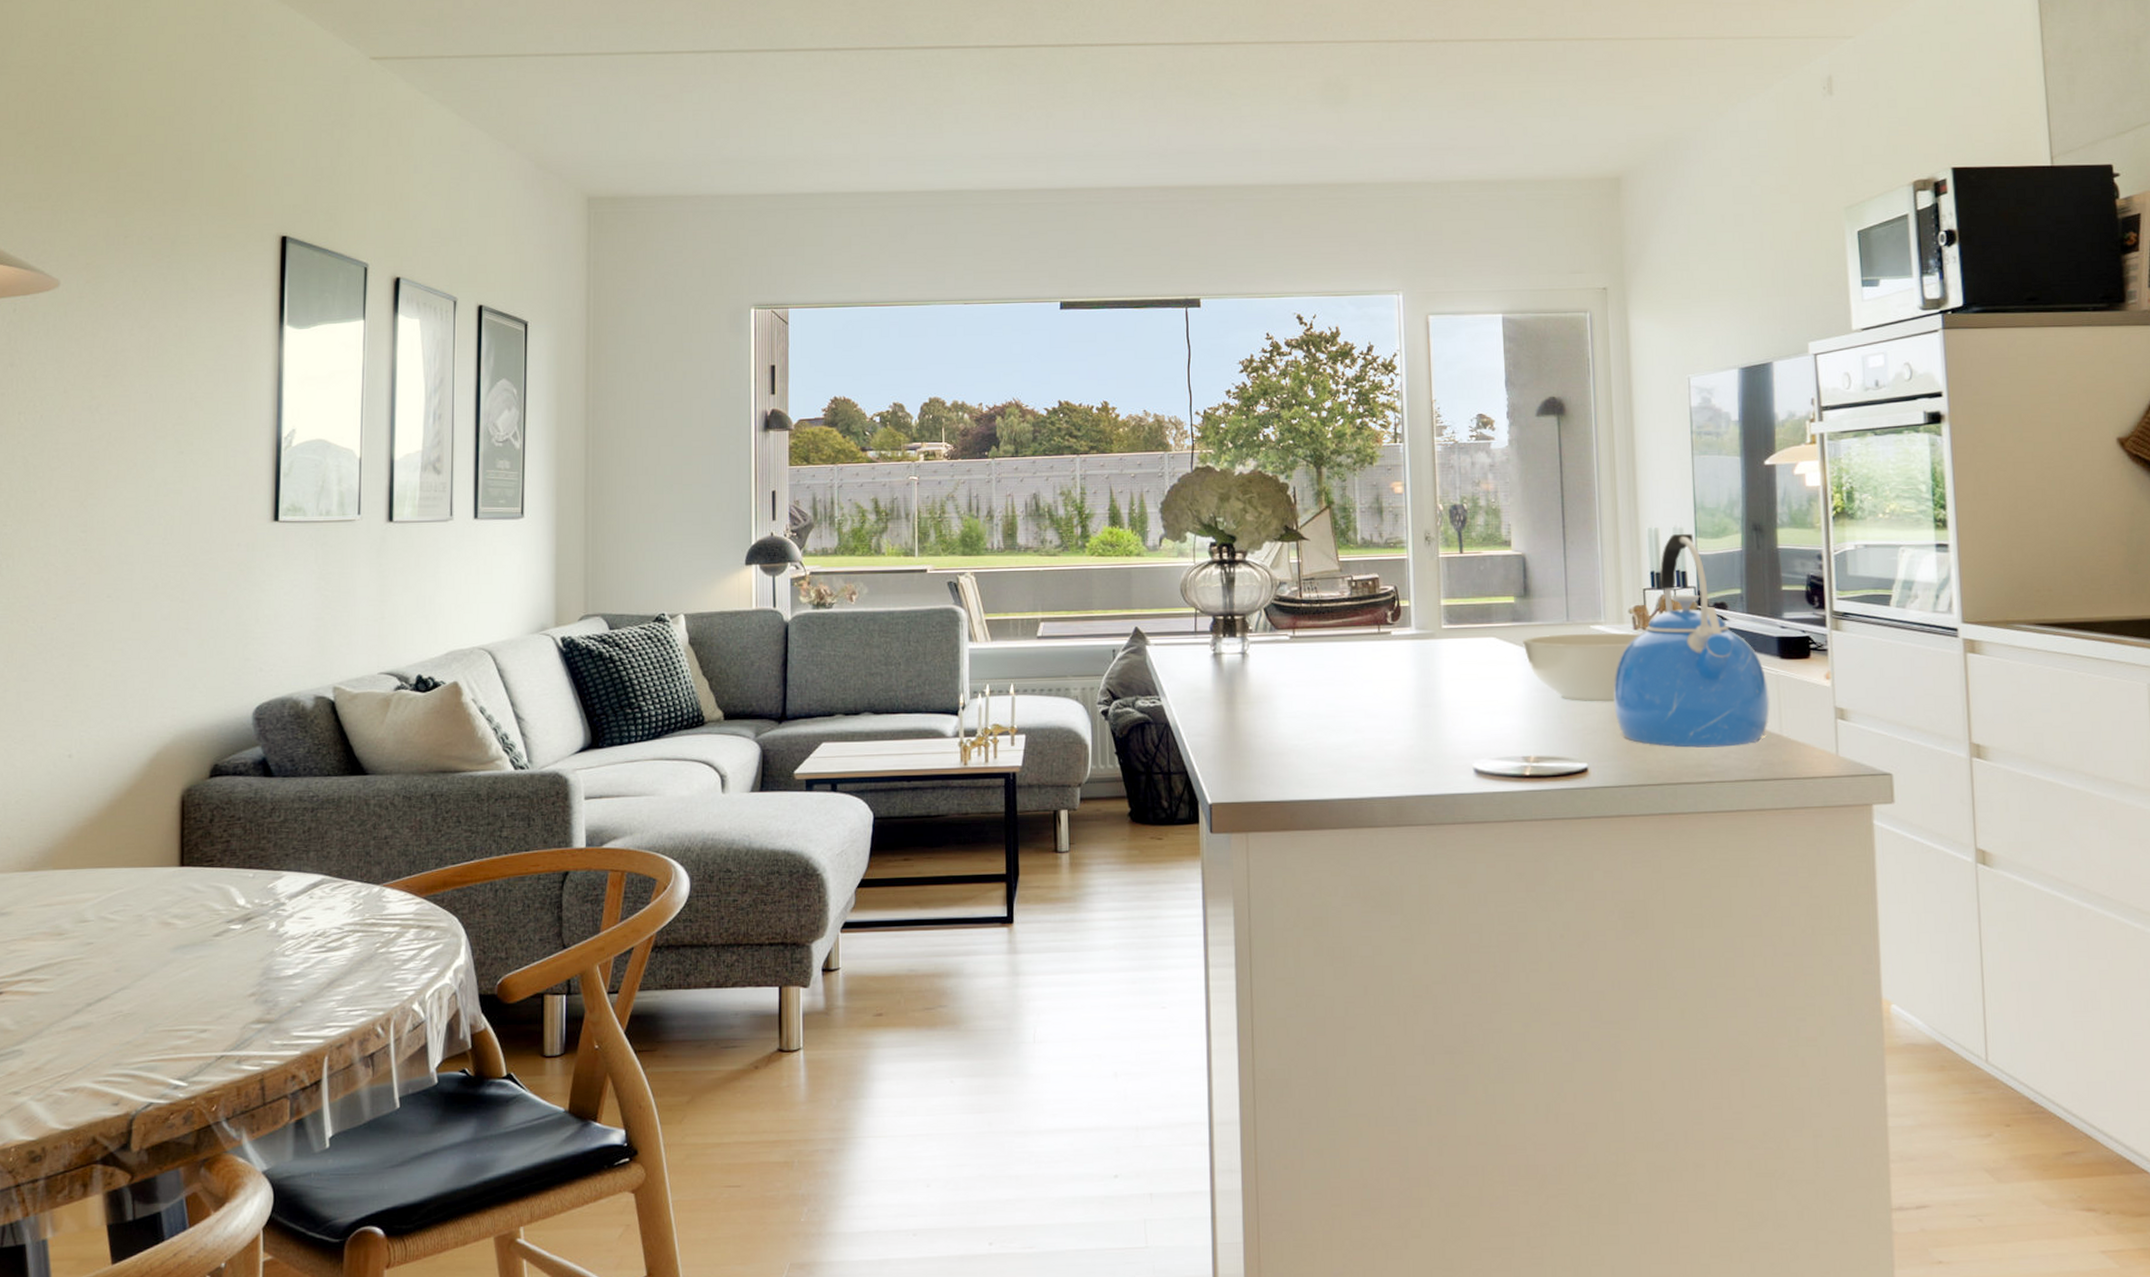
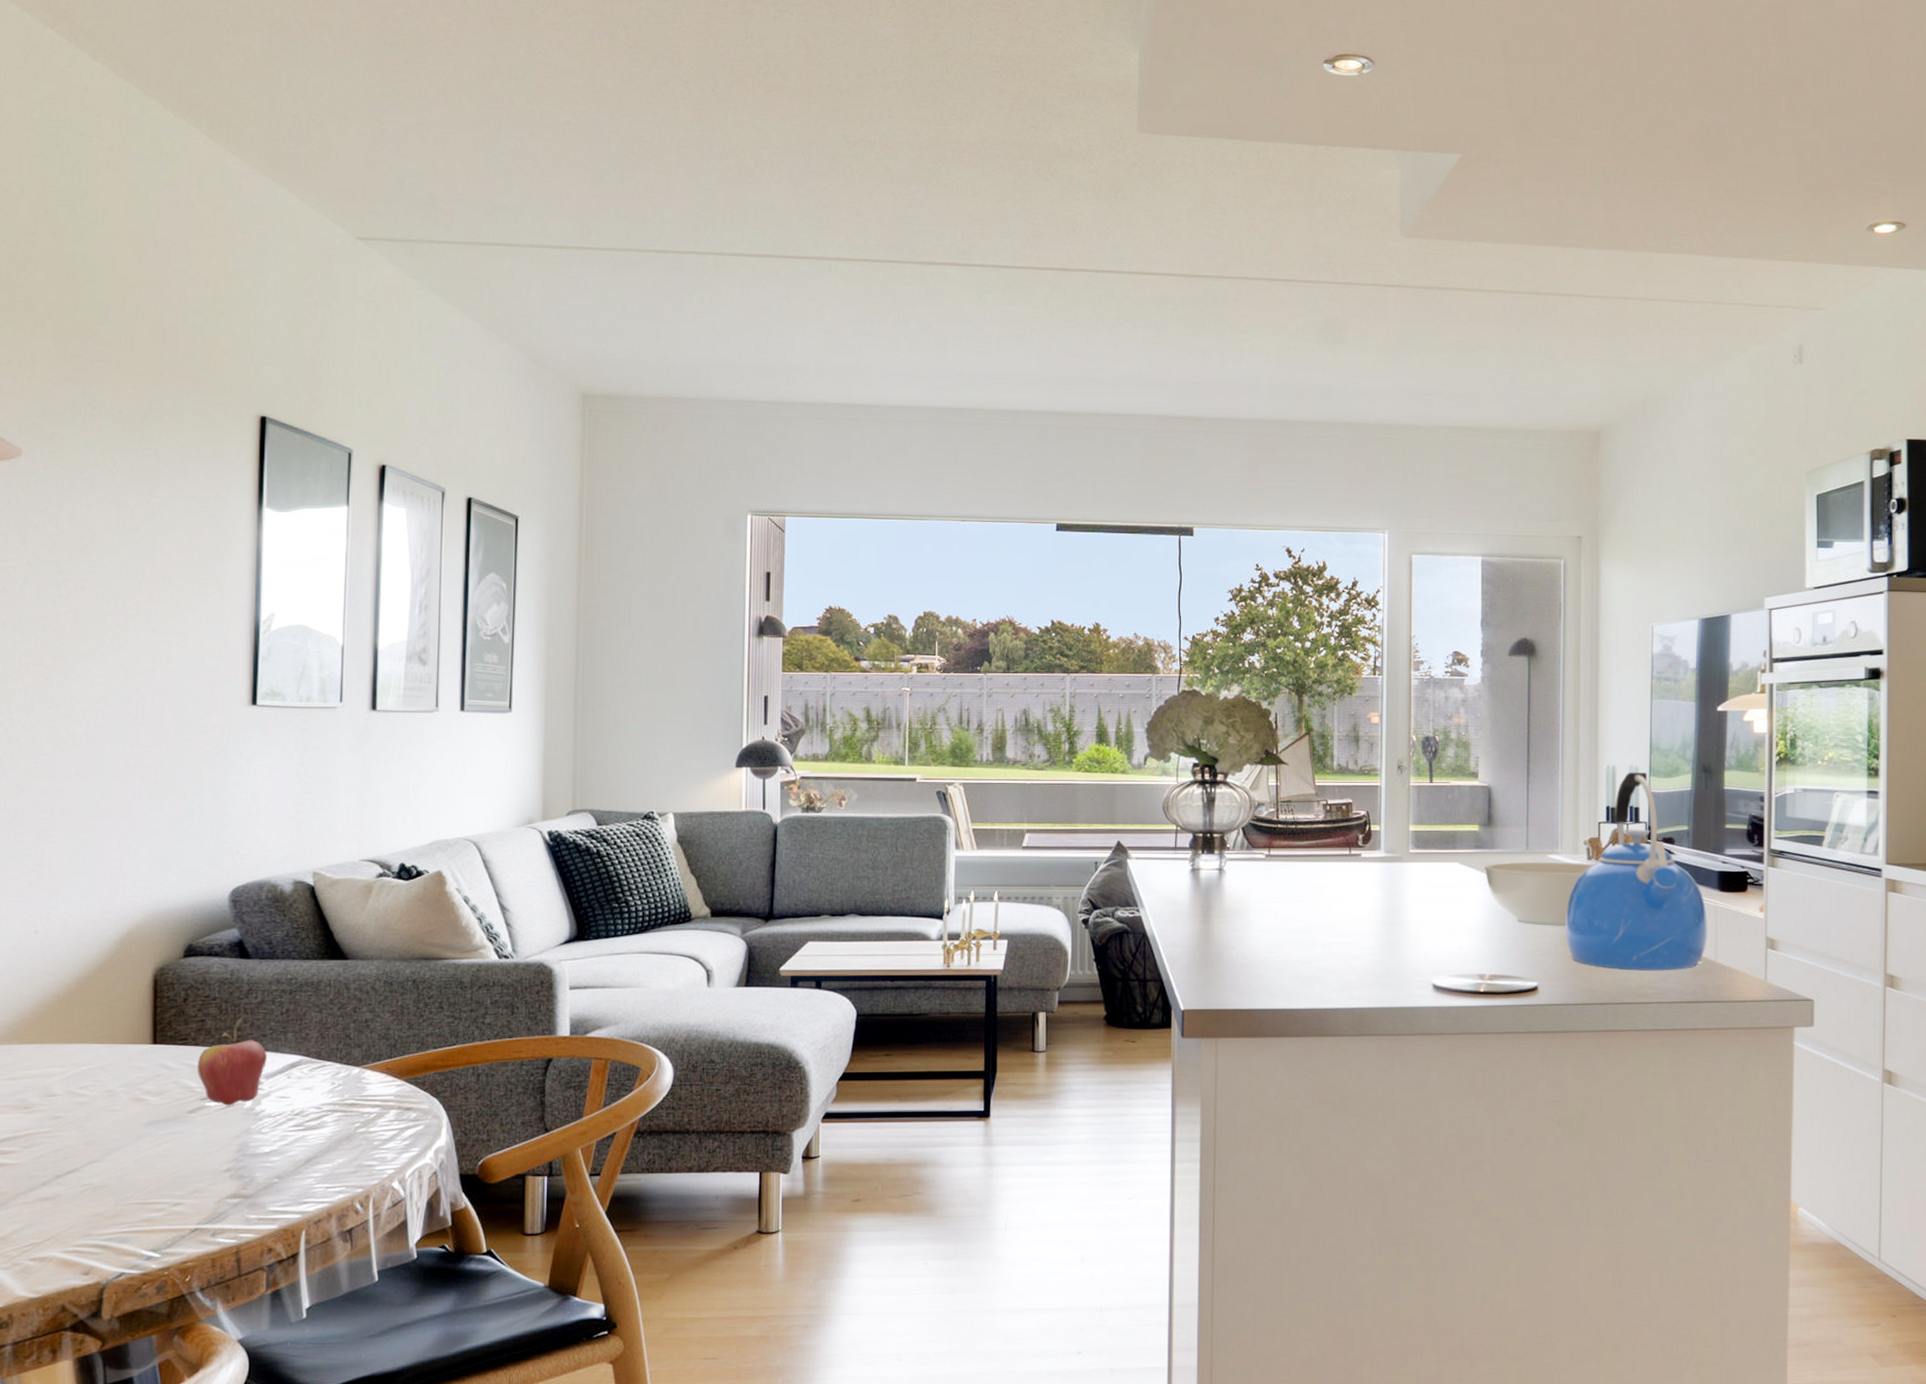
fruit: none [223,832,290,928] -> present [198,1012,267,1106]

